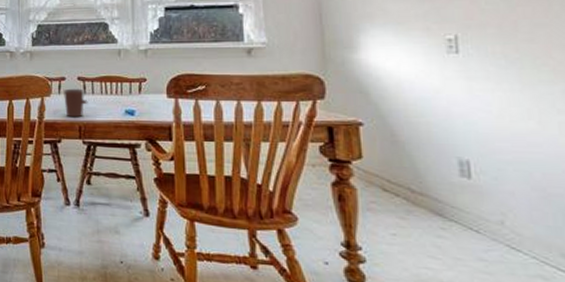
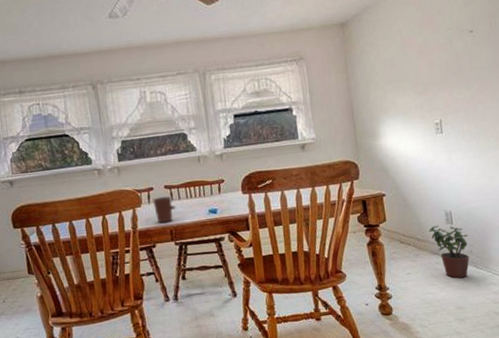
potted plant: none [429,176,500,259] -> present [428,225,470,279]

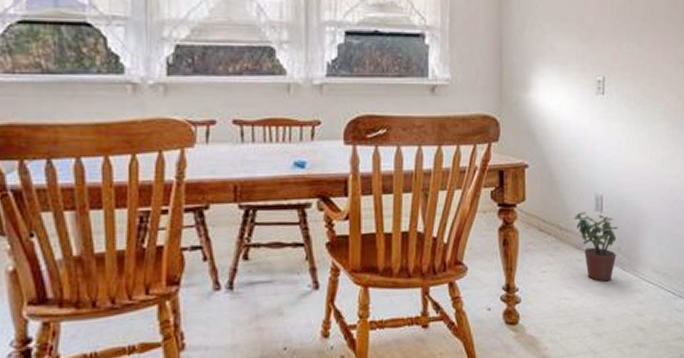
cup: present [153,196,176,223] -> none [213,135,247,175]

